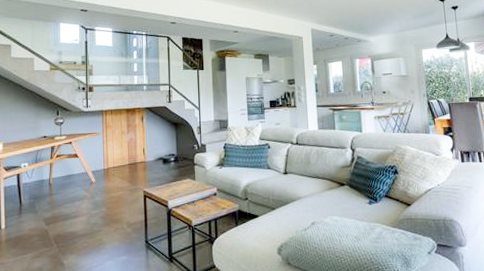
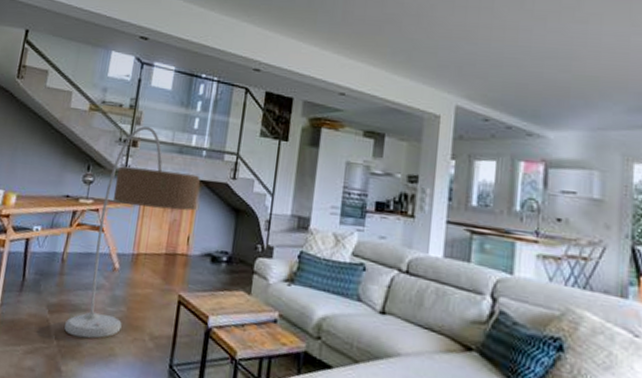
floor lamp: none [61,75,146,237] -> present [64,126,200,339]

